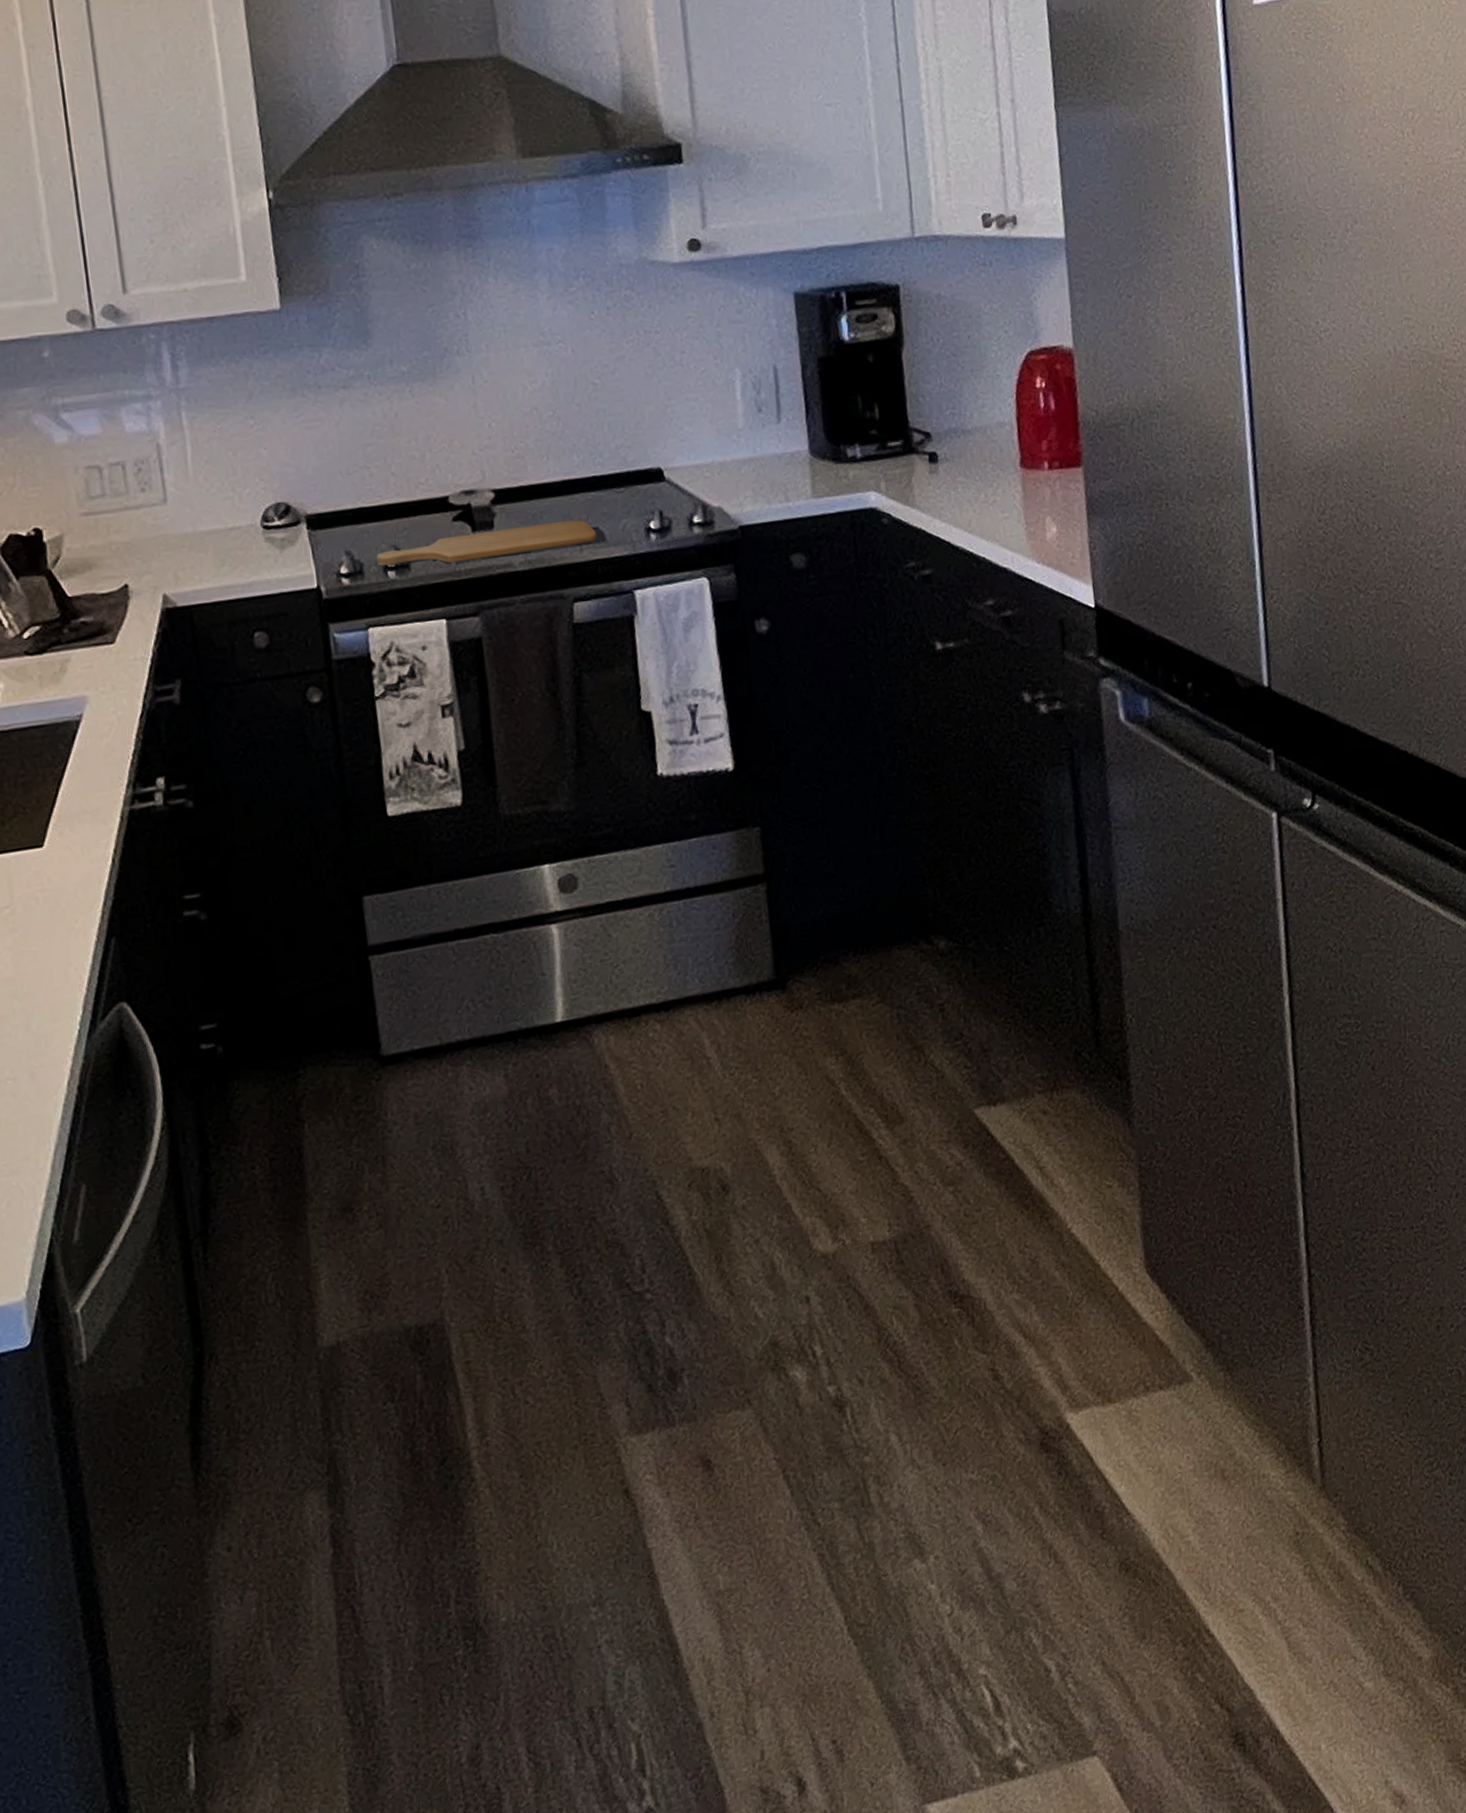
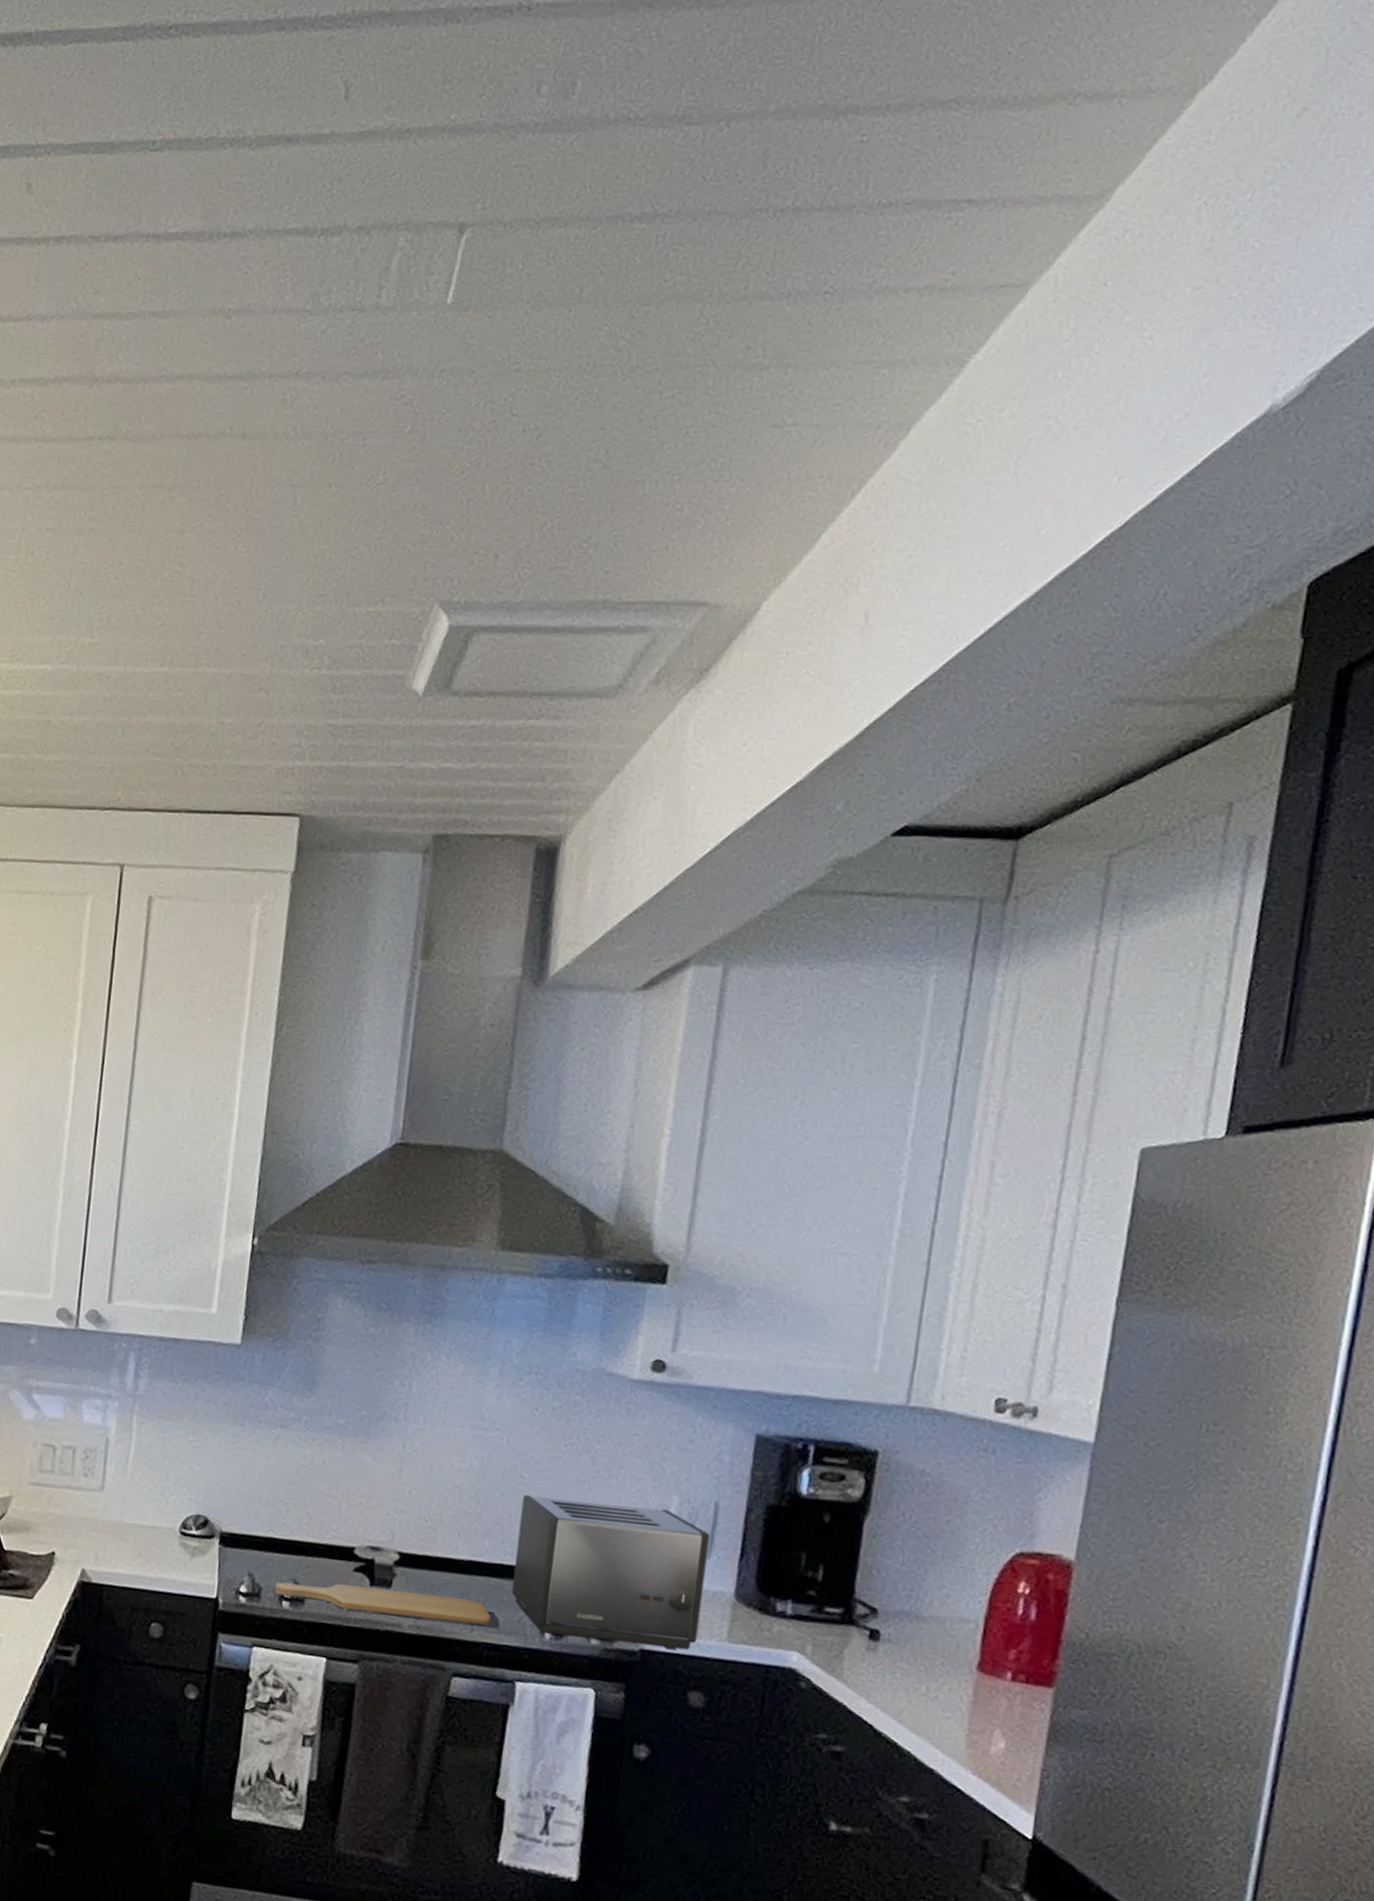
toaster: none [599,383,787,535] -> present [511,1495,710,1650]

